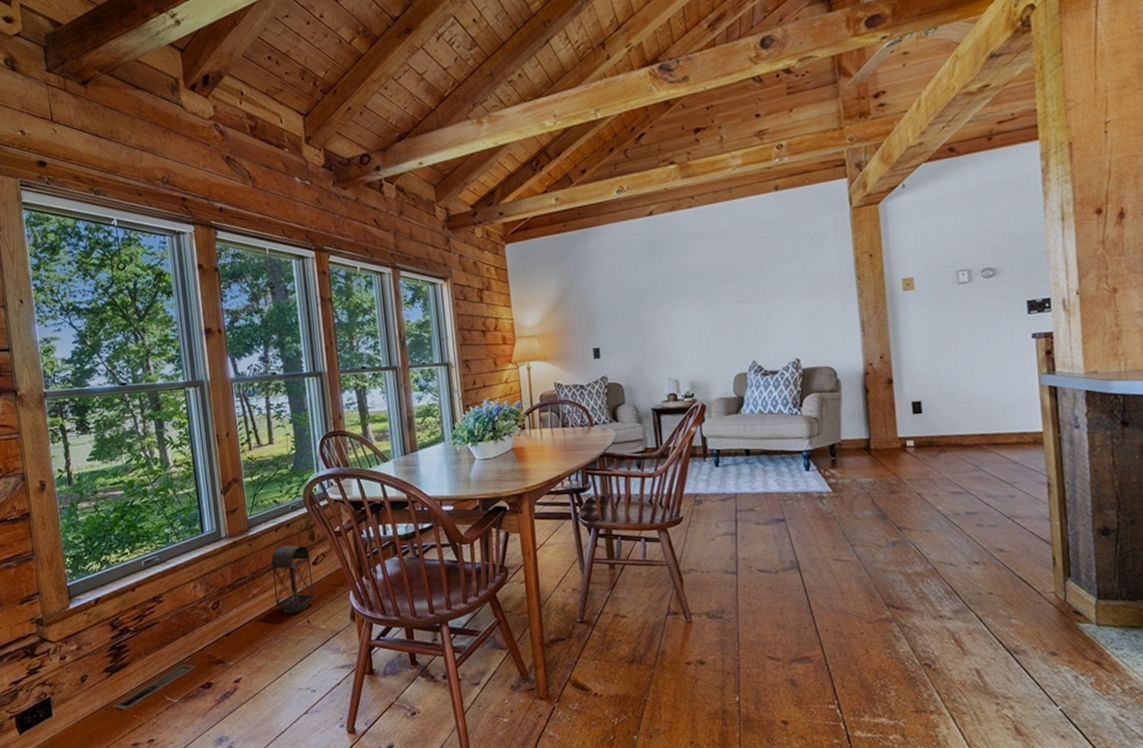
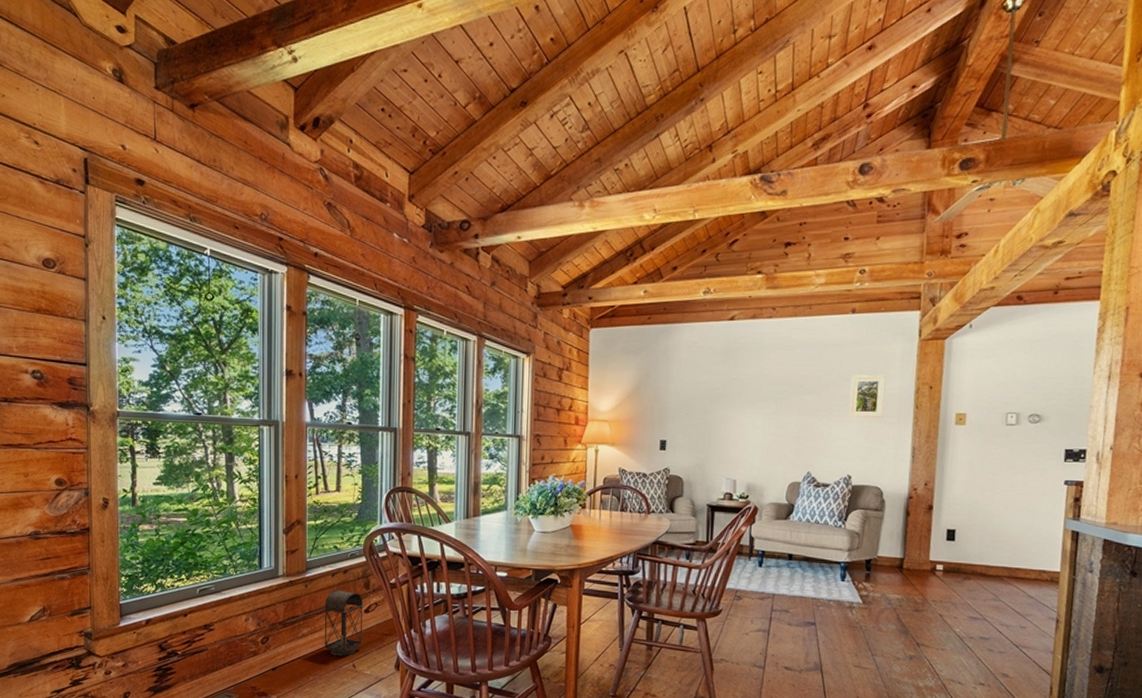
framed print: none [785,249,825,299] -> present [849,375,886,418]

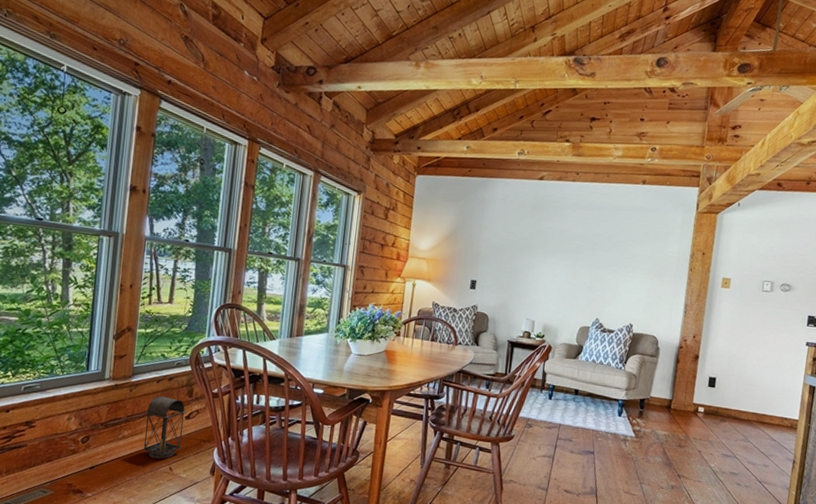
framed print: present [849,375,886,418] -> none [634,237,667,276]

